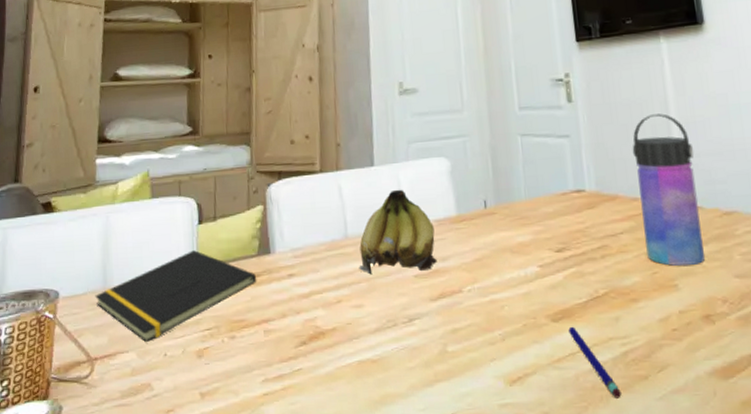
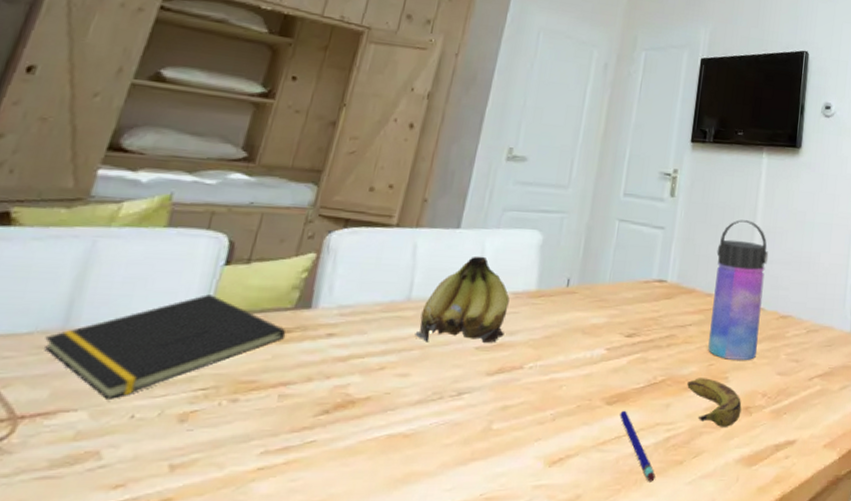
banana: none [633,287,702,338] -> present [687,378,742,427]

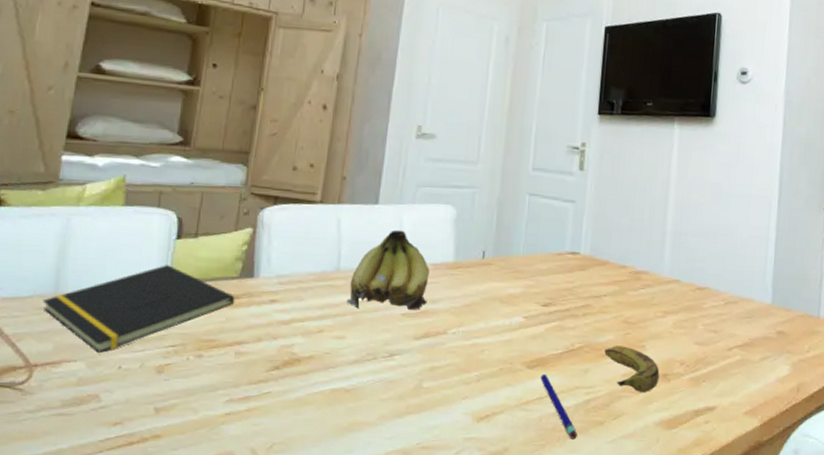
water bottle: present [708,220,769,361] -> none [624,192,684,331]

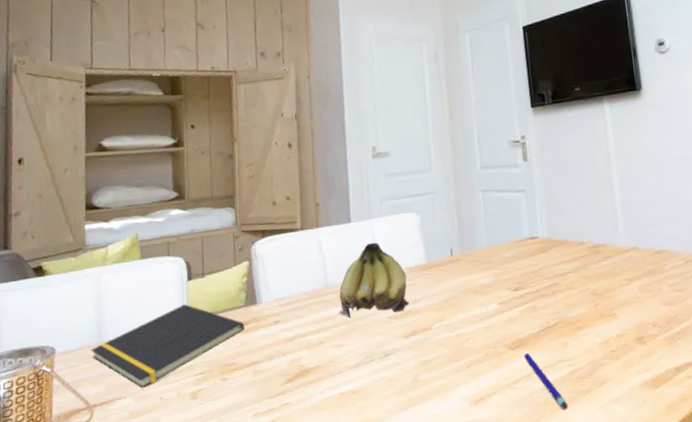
banana: present [604,345,660,392] -> none [578,316,636,358]

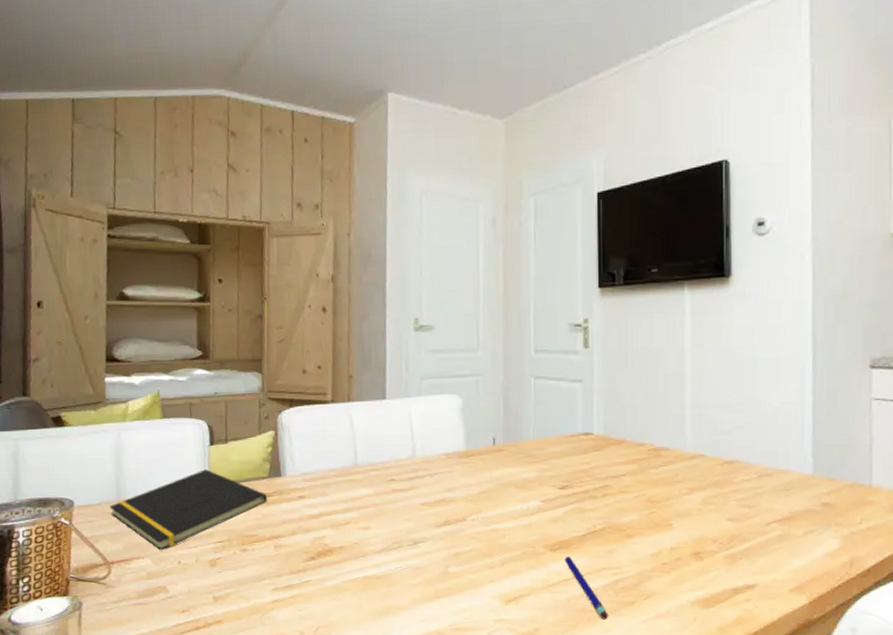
fruit: present [339,242,409,318] -> none [367,423,444,501]

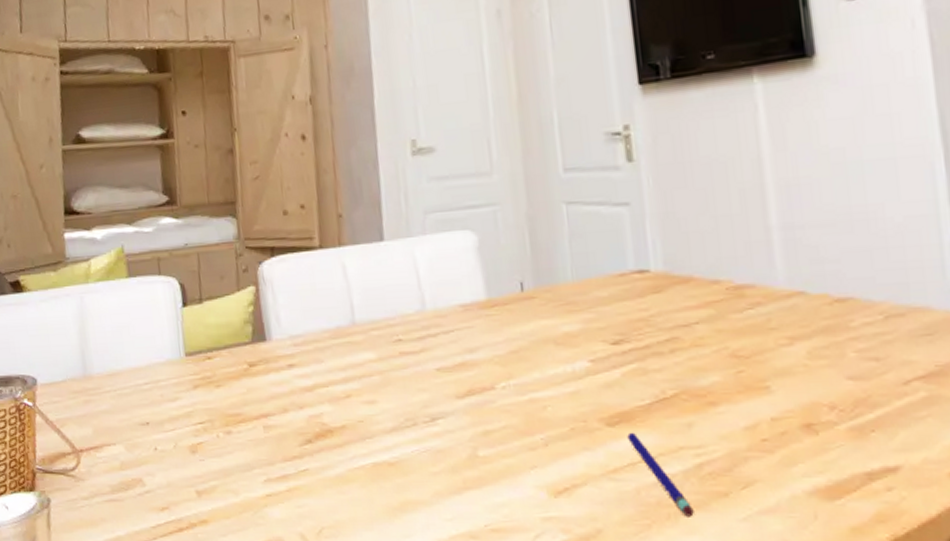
notepad: present [109,469,268,550] -> none [75,336,253,434]

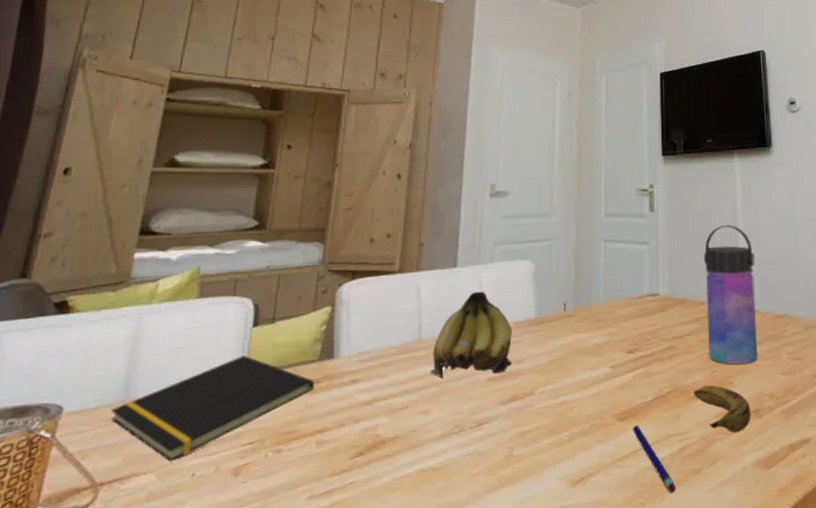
notepad: none [75,336,253,434] -> present [111,355,315,461]
fruit: none [370,268,464,367] -> present [430,291,512,379]
banana: none [711,389,801,450] -> present [694,385,751,433]
water bottle: none [712,174,807,365] -> present [703,225,757,365]

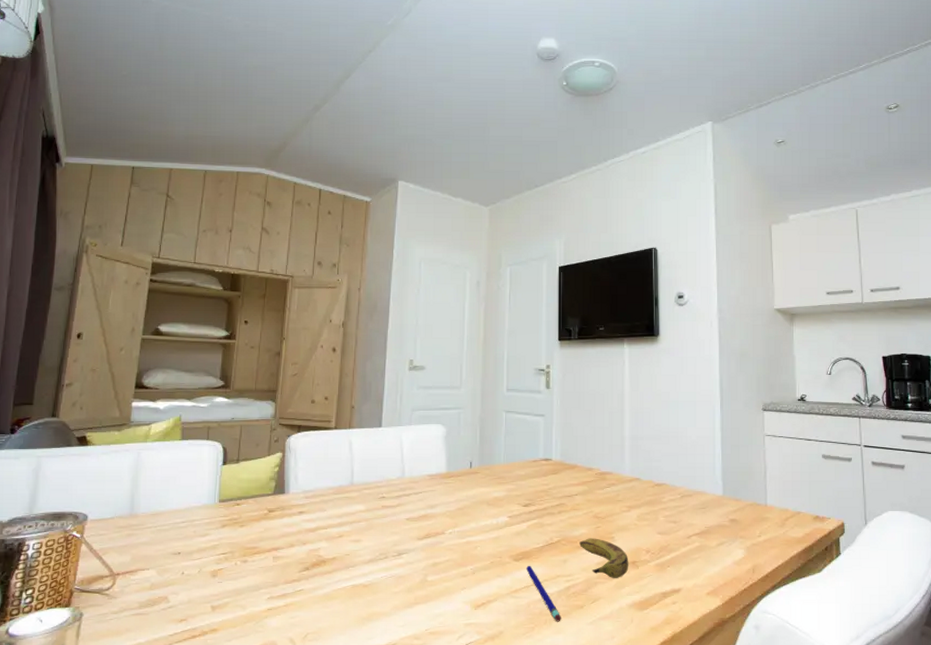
notepad: present [111,355,315,461] -> none [122,487,271,562]
fruit: present [430,291,512,379] -> none [360,448,427,516]
water bottle: present [703,225,757,365] -> none [592,404,639,523]

